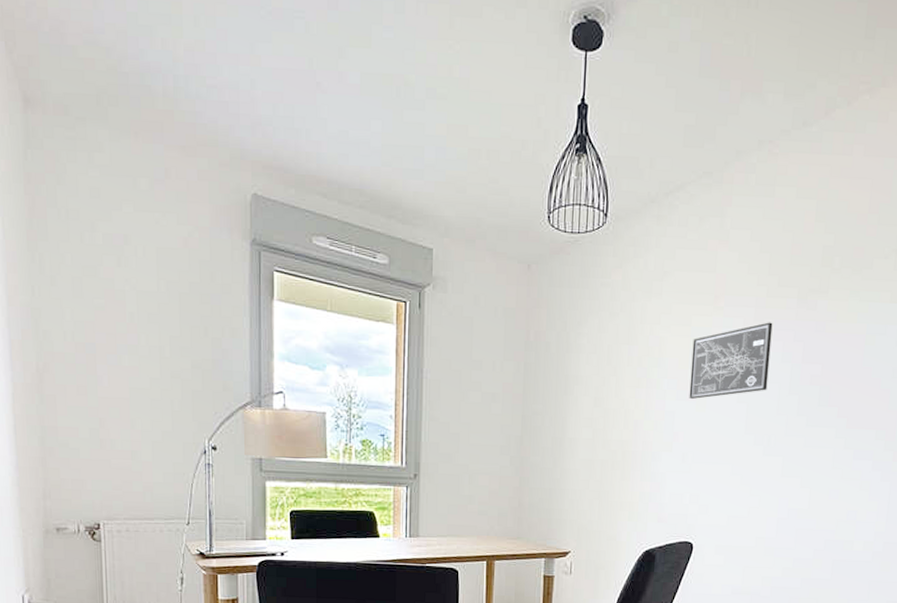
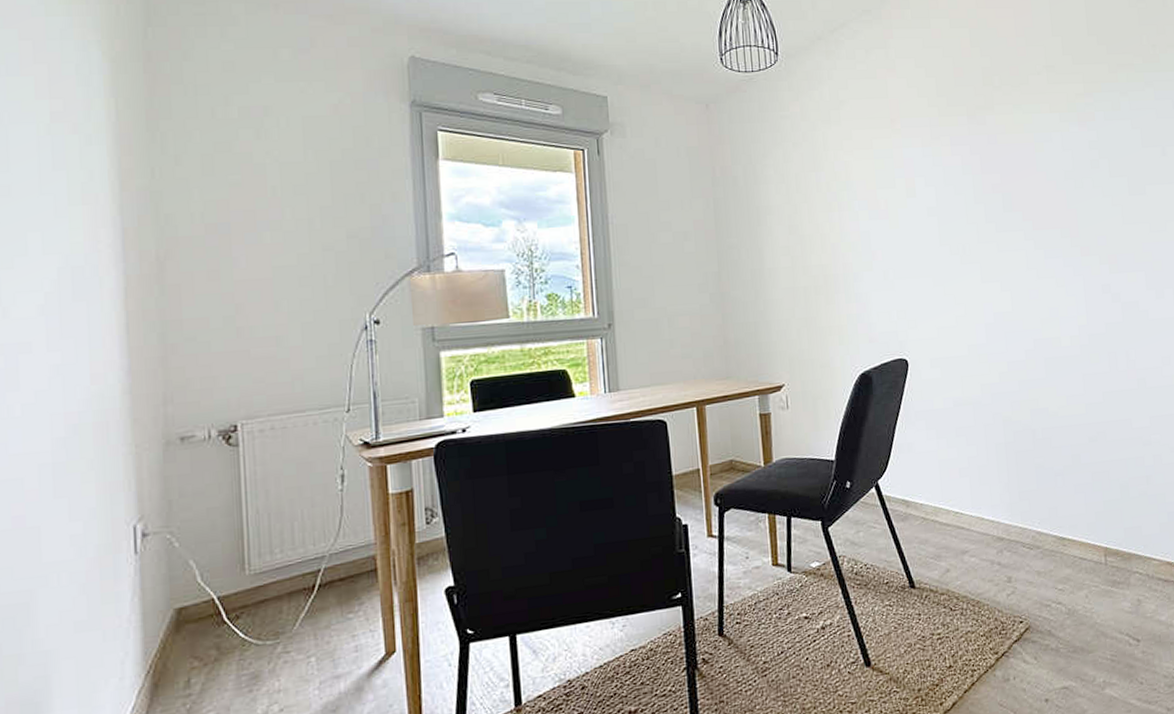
wall art: present [689,322,773,400] -> none [876,139,954,218]

